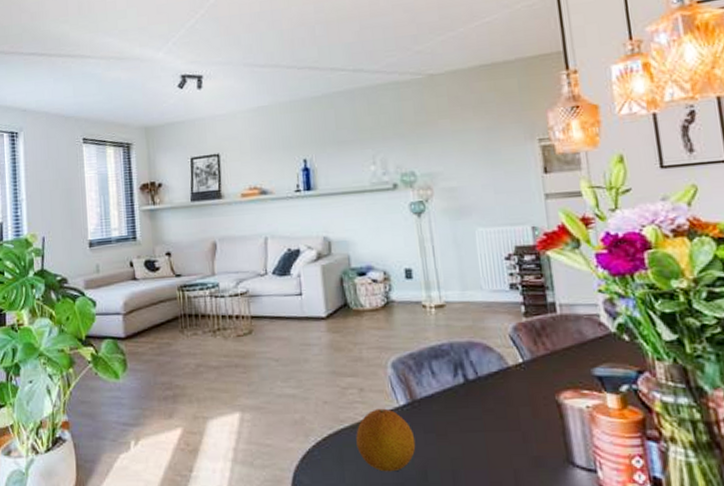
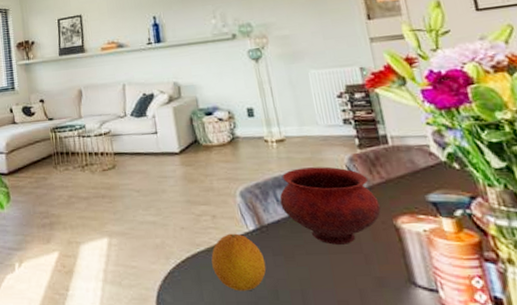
bowl: none [435,336,544,422] -> present [279,166,382,245]

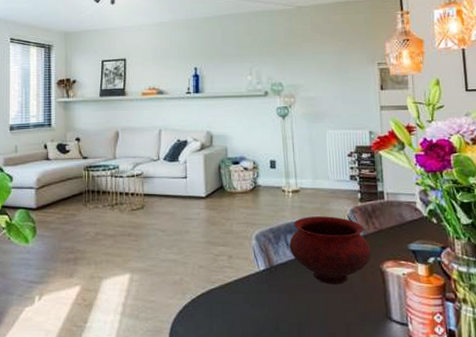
fruit: present [211,233,267,291] -> none [224,272,271,324]

